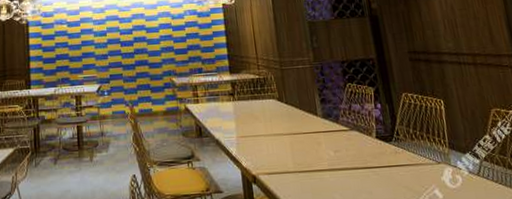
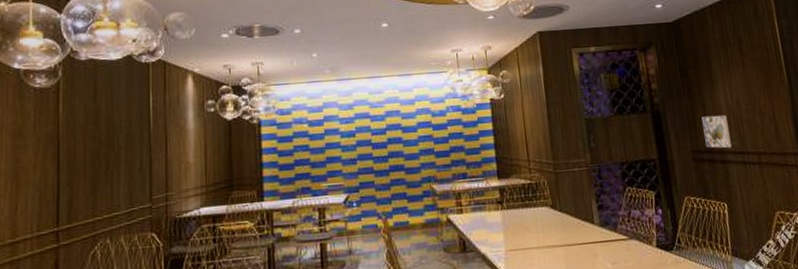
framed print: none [417,19,447,50] -> present [701,114,732,149]

